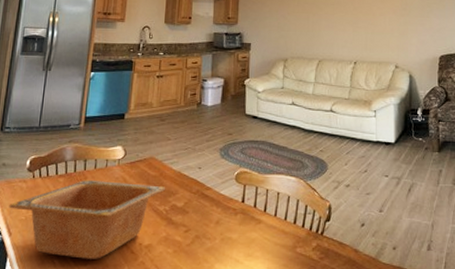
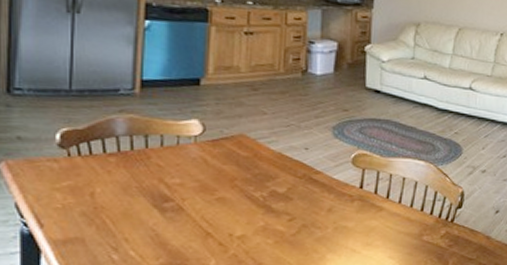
serving bowl: present [9,179,166,259] -> none [35,159,263,253]

